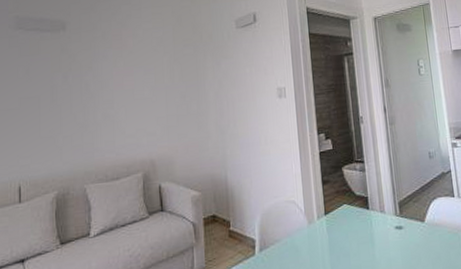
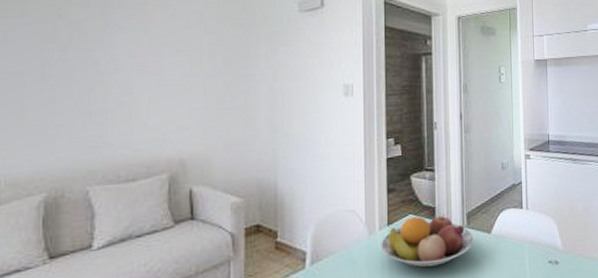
fruit bowl: none [320,203,408,256] -> present [381,214,474,268]

